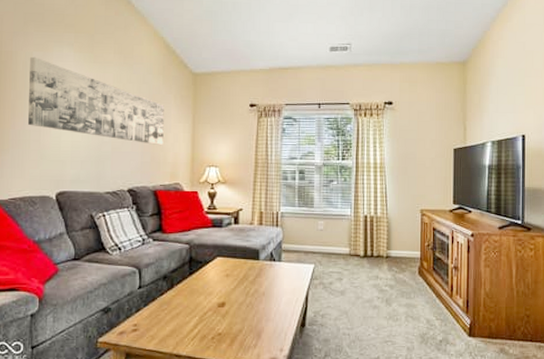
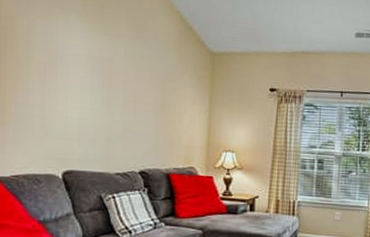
wall art: present [28,56,164,146] -> none [32,24,180,128]

